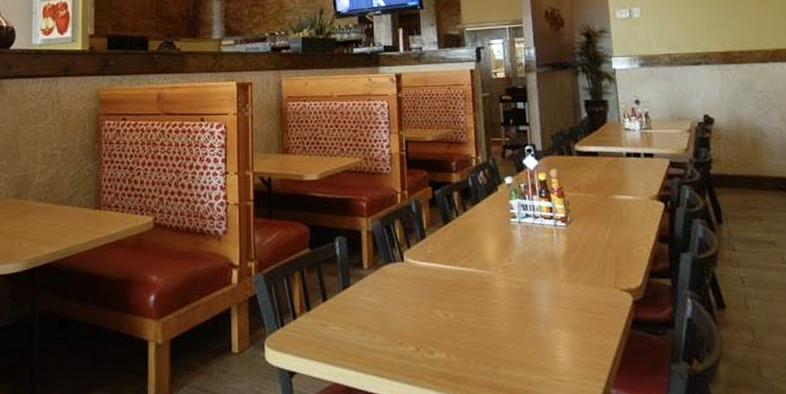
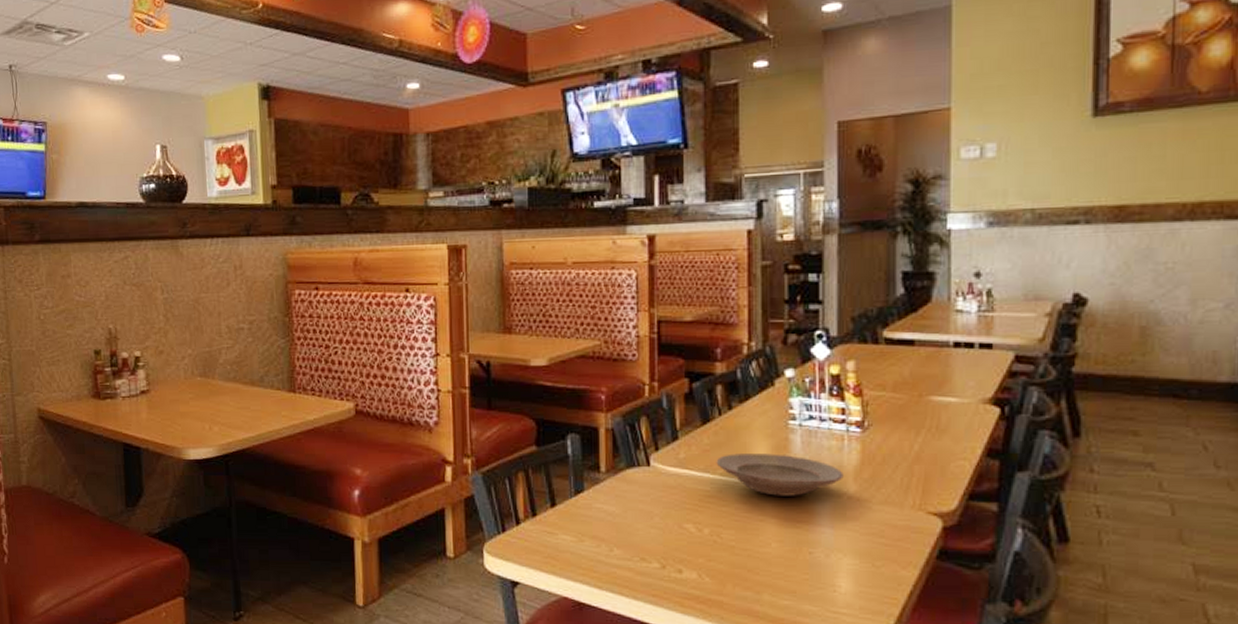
plate: none [456,246,555,282] -> present [716,454,844,496]

